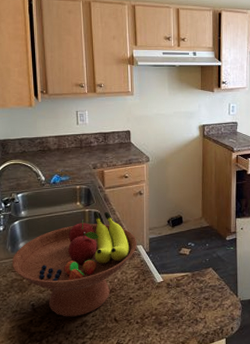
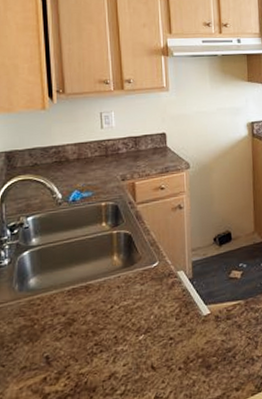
fruit bowl: present [13,211,137,317] -> none [21,231,178,370]

